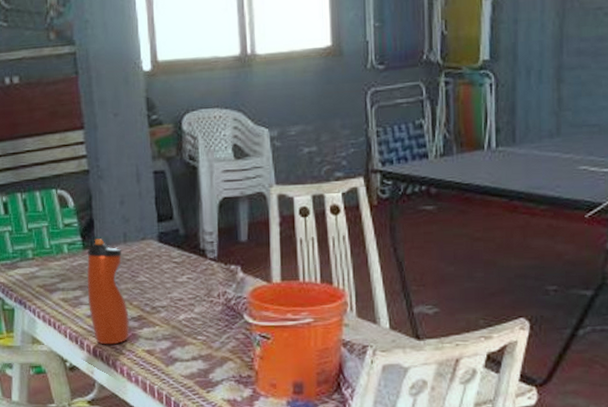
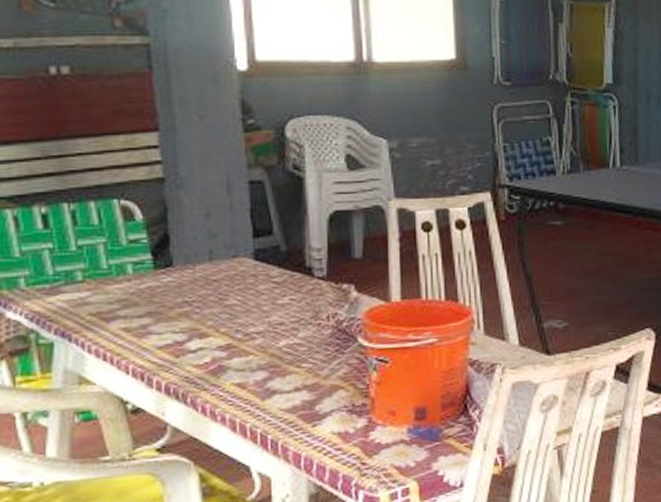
water bottle: present [86,238,130,345] -> none [158,257,216,380]

